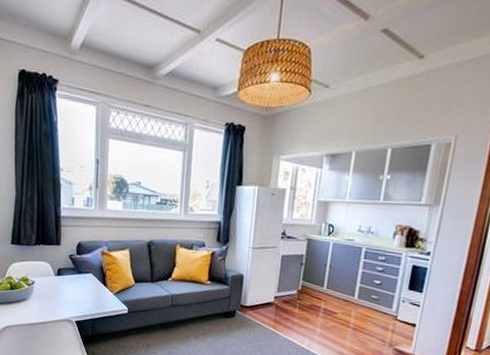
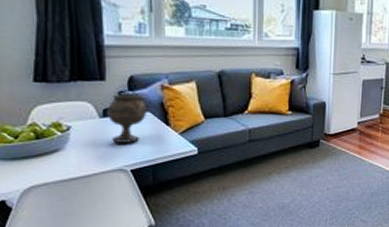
goblet: none [61,257,89,299] -> present [107,94,146,143]

